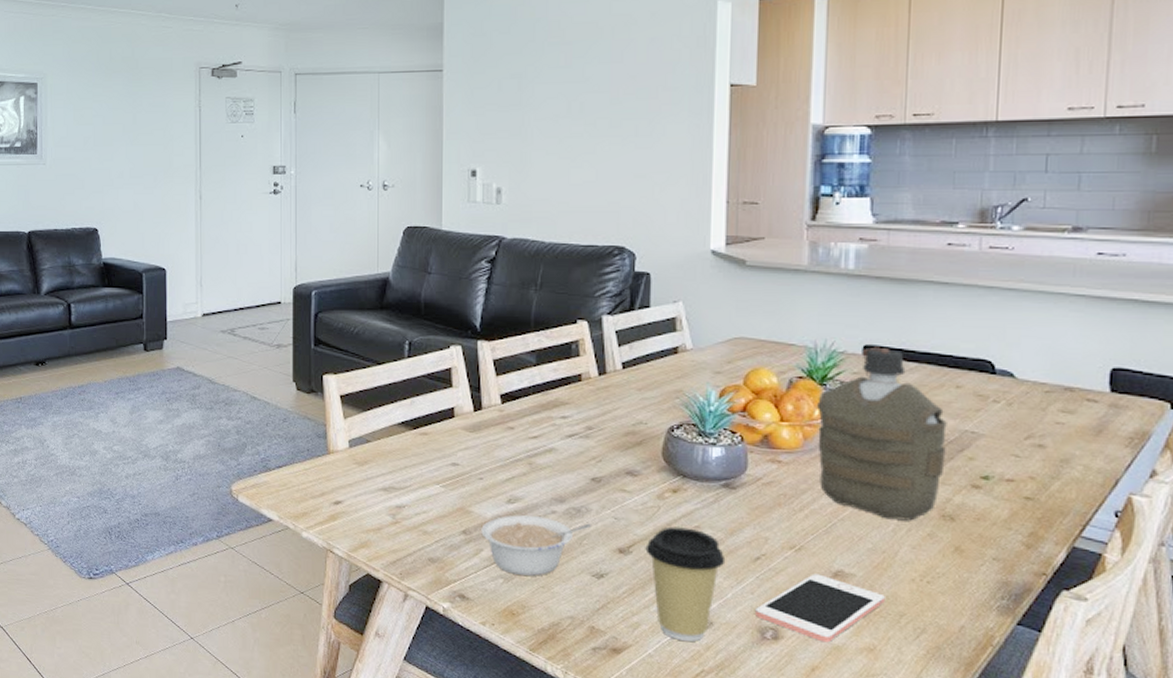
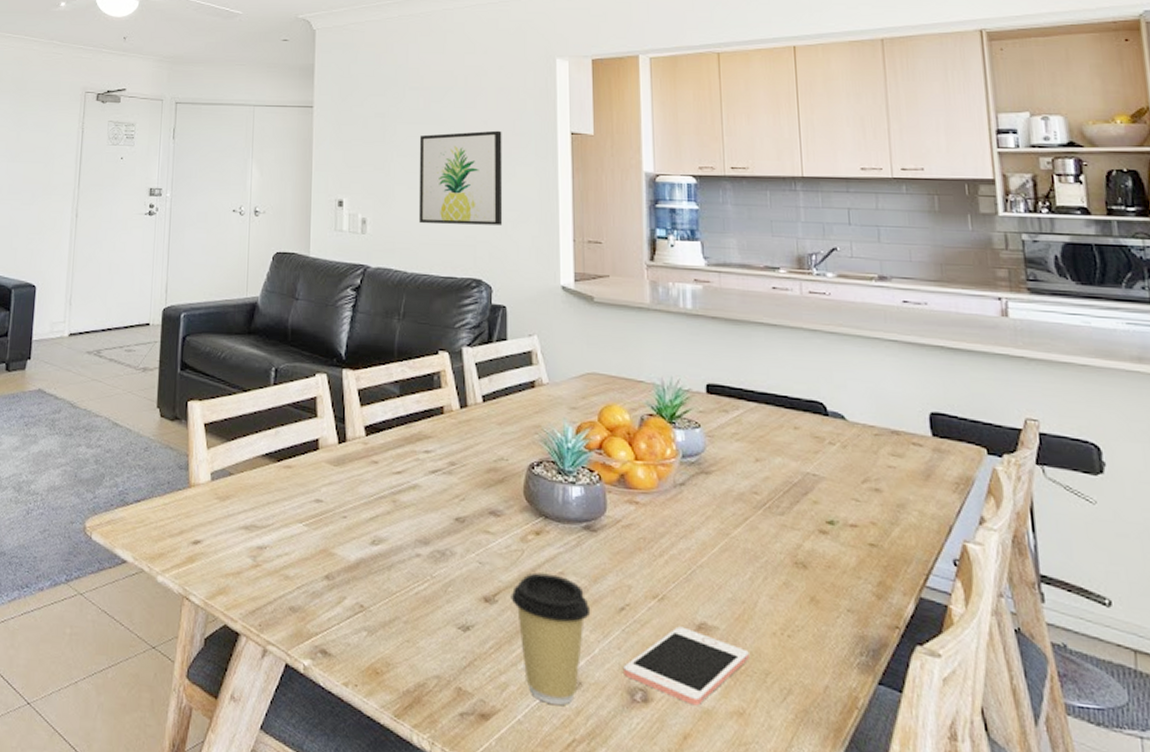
legume: present [481,515,593,576] -> none [344,558,457,628]
wall art: none [557,86,652,191] -> present [418,130,503,225]
water bottle: present [816,346,947,521] -> none [667,385,792,568]

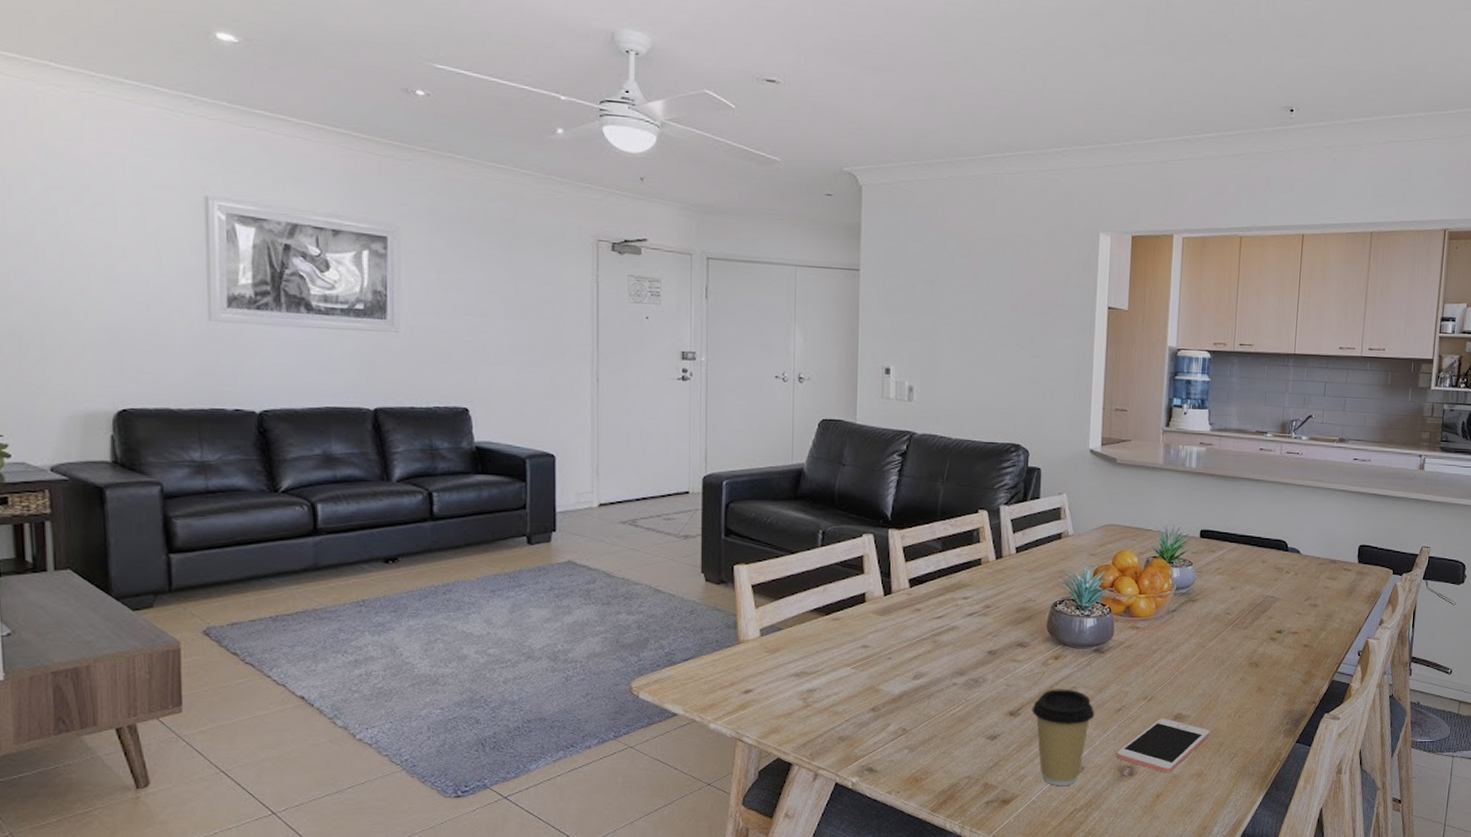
wall art: present [418,130,503,225] -> none [963,302,1046,394]

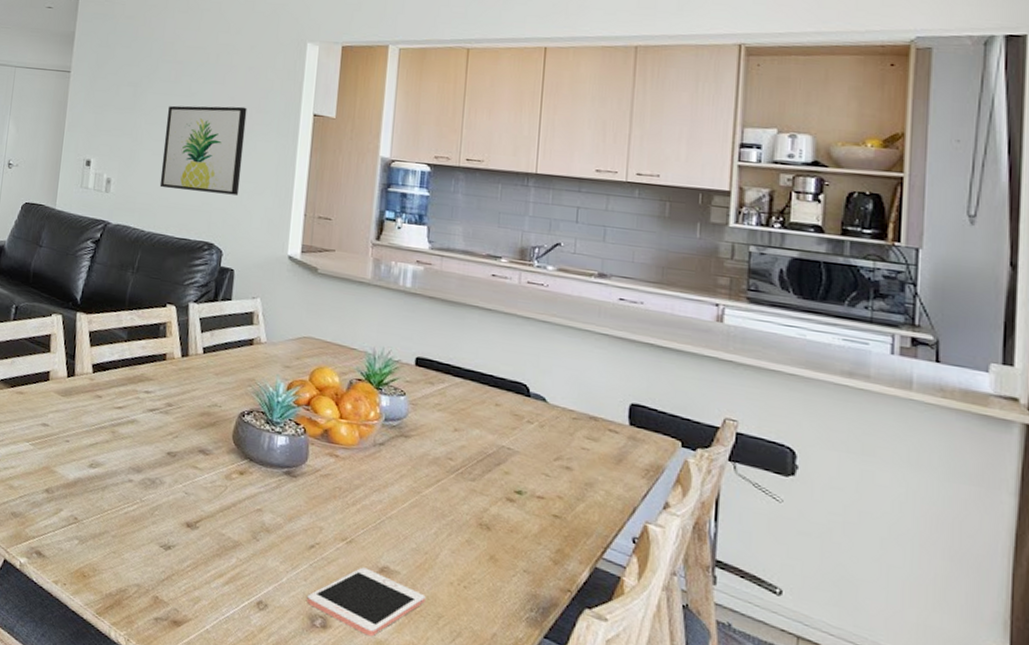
wall art: none [963,302,1046,394] -> present [159,105,247,195]
coffee cup: present [1031,689,1095,786] -> none [211,506,283,622]

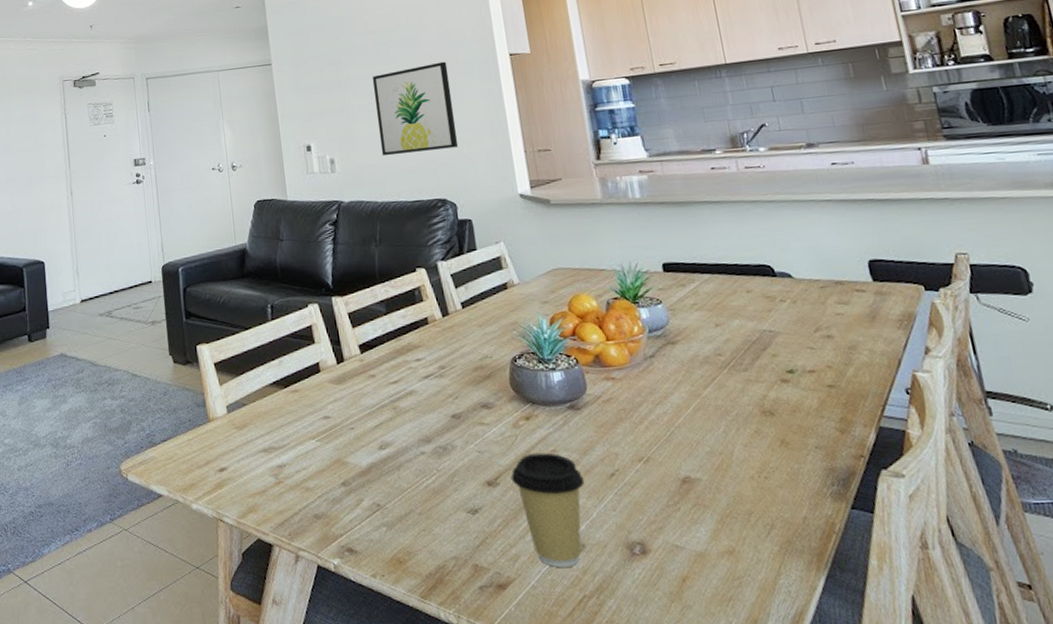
coffee cup: none [211,506,283,622] -> present [511,453,585,567]
cell phone: present [307,567,426,637] -> none [620,483,733,551]

